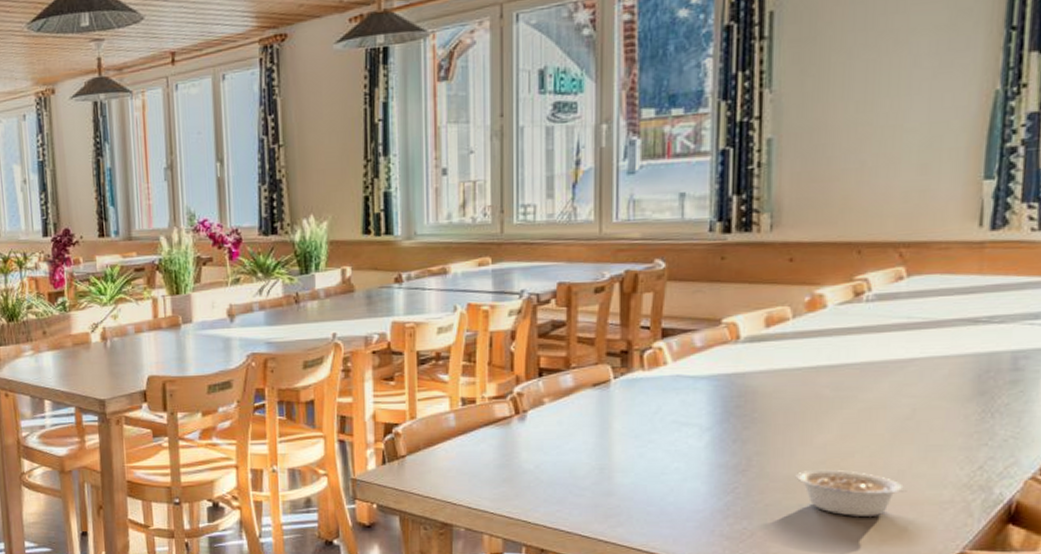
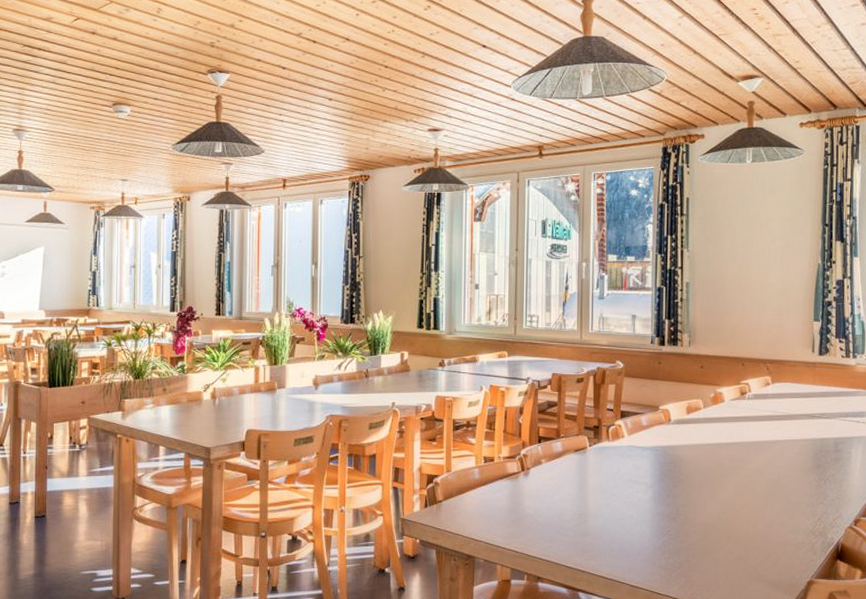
legume: present [795,469,907,518] -> none [707,518,776,554]

